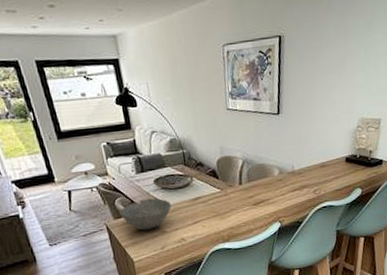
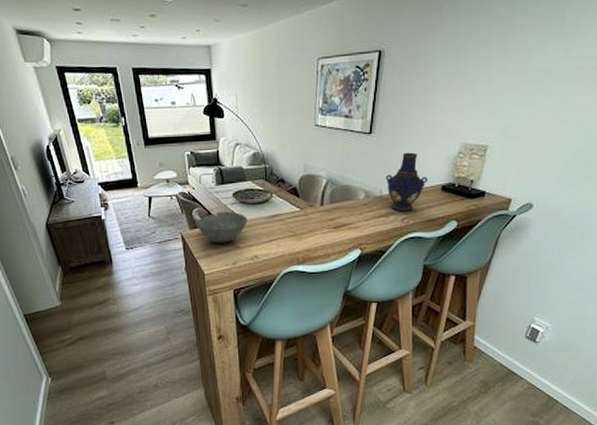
vase: none [295,129,333,185] -> present [385,152,427,212]

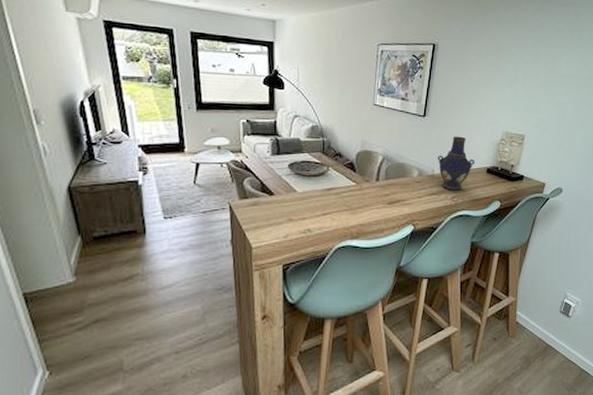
bowl: present [196,211,248,243] -> none [247,182,302,215]

